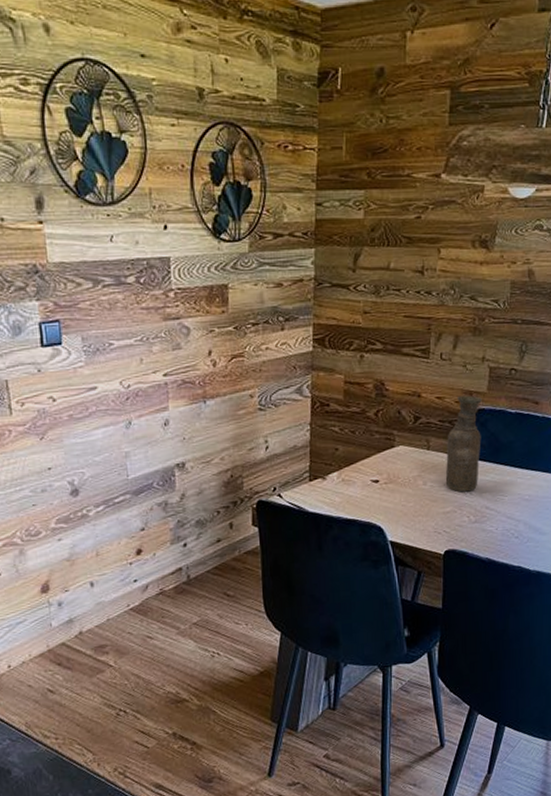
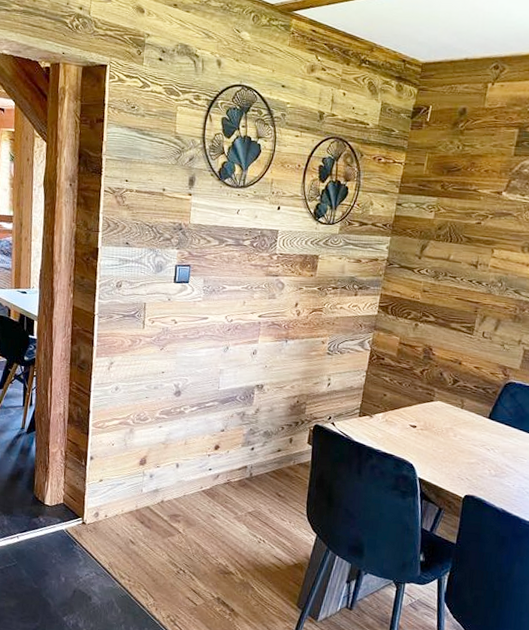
vase: present [445,395,482,492] -> none [473,368,514,449]

